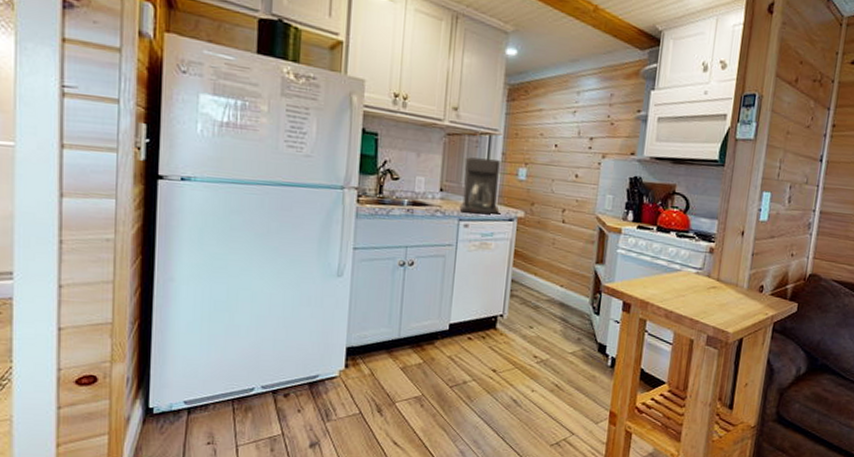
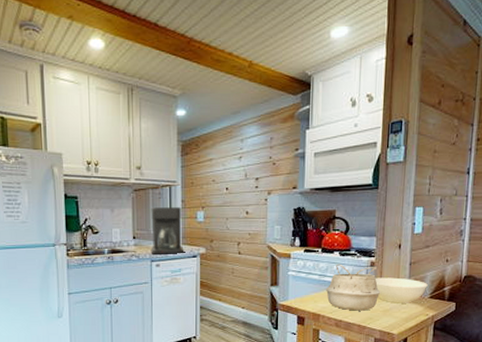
woven basket: none [657,246,719,303] -> present [325,264,381,311]
bowl: none [713,266,770,299] -> present [375,277,428,303]

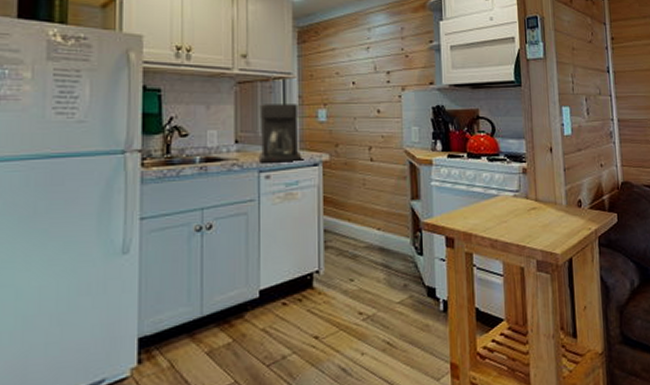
woven basket: present [325,264,381,311] -> none [475,171,537,228]
bowl: present [375,277,428,303] -> none [530,186,586,217]

